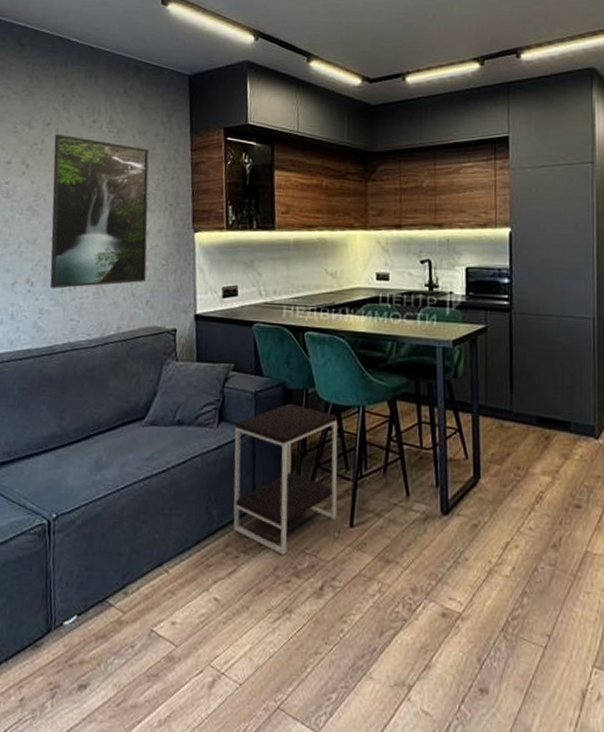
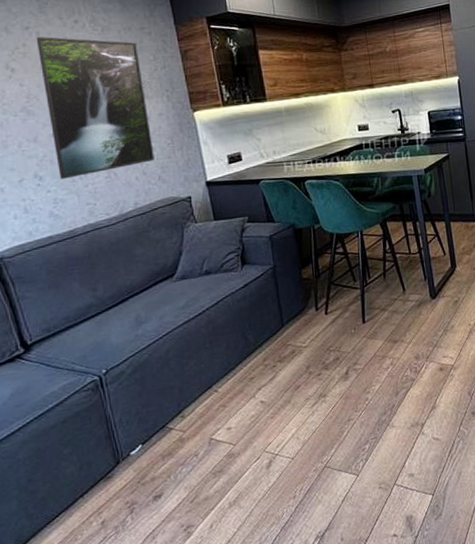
side table: present [233,403,338,555] -> none [257,239,352,357]

